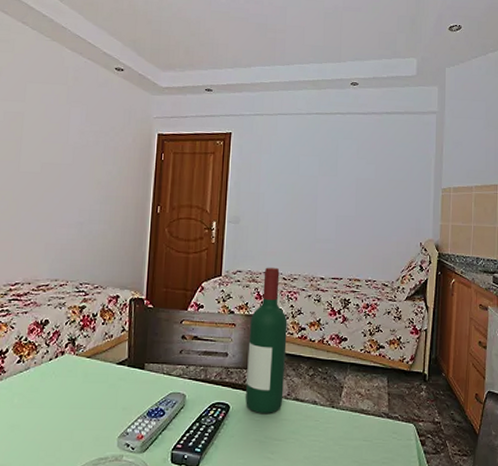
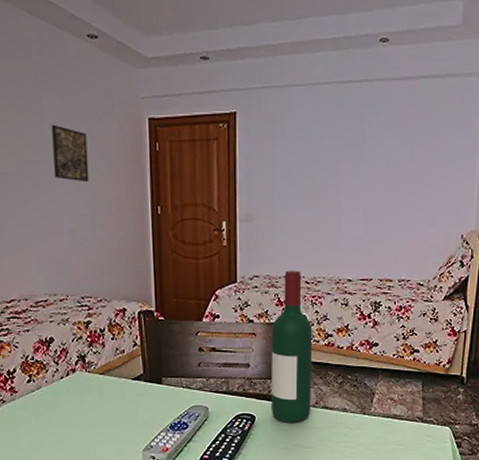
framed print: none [72,135,104,184] -> present [51,124,89,183]

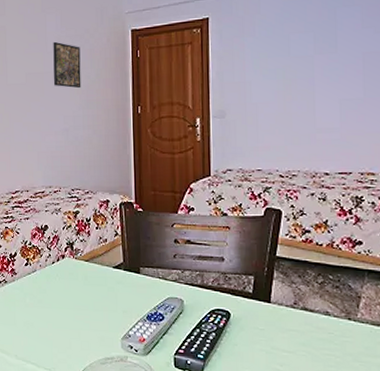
wine bottle: present [271,270,313,422] -> none [245,164,290,323]

